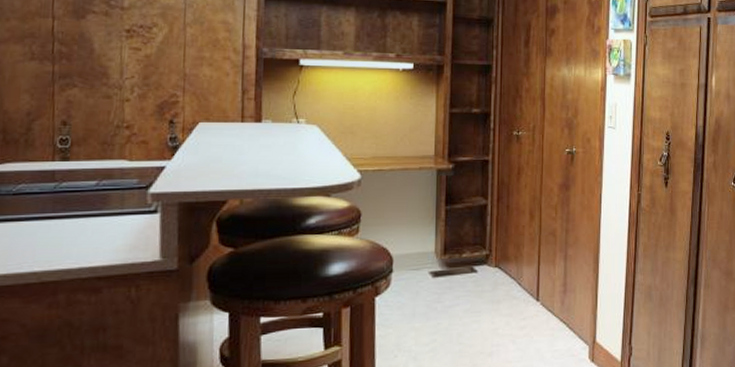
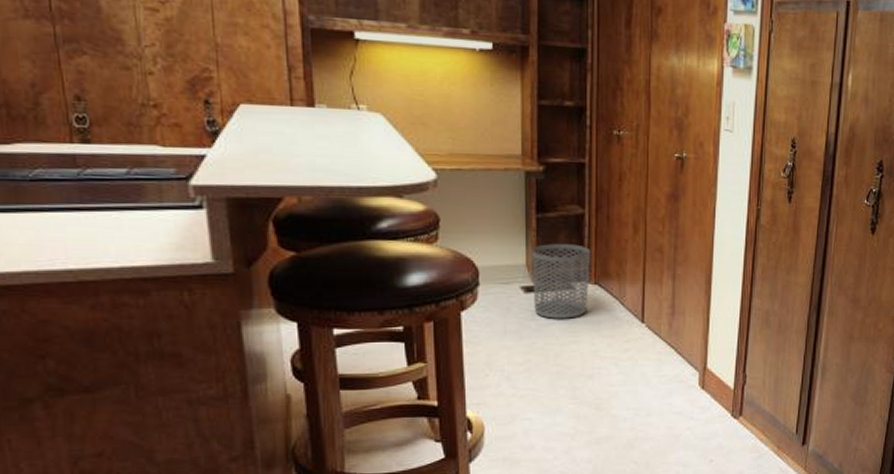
waste bin: none [440,232,492,301] -> present [532,244,590,319]

